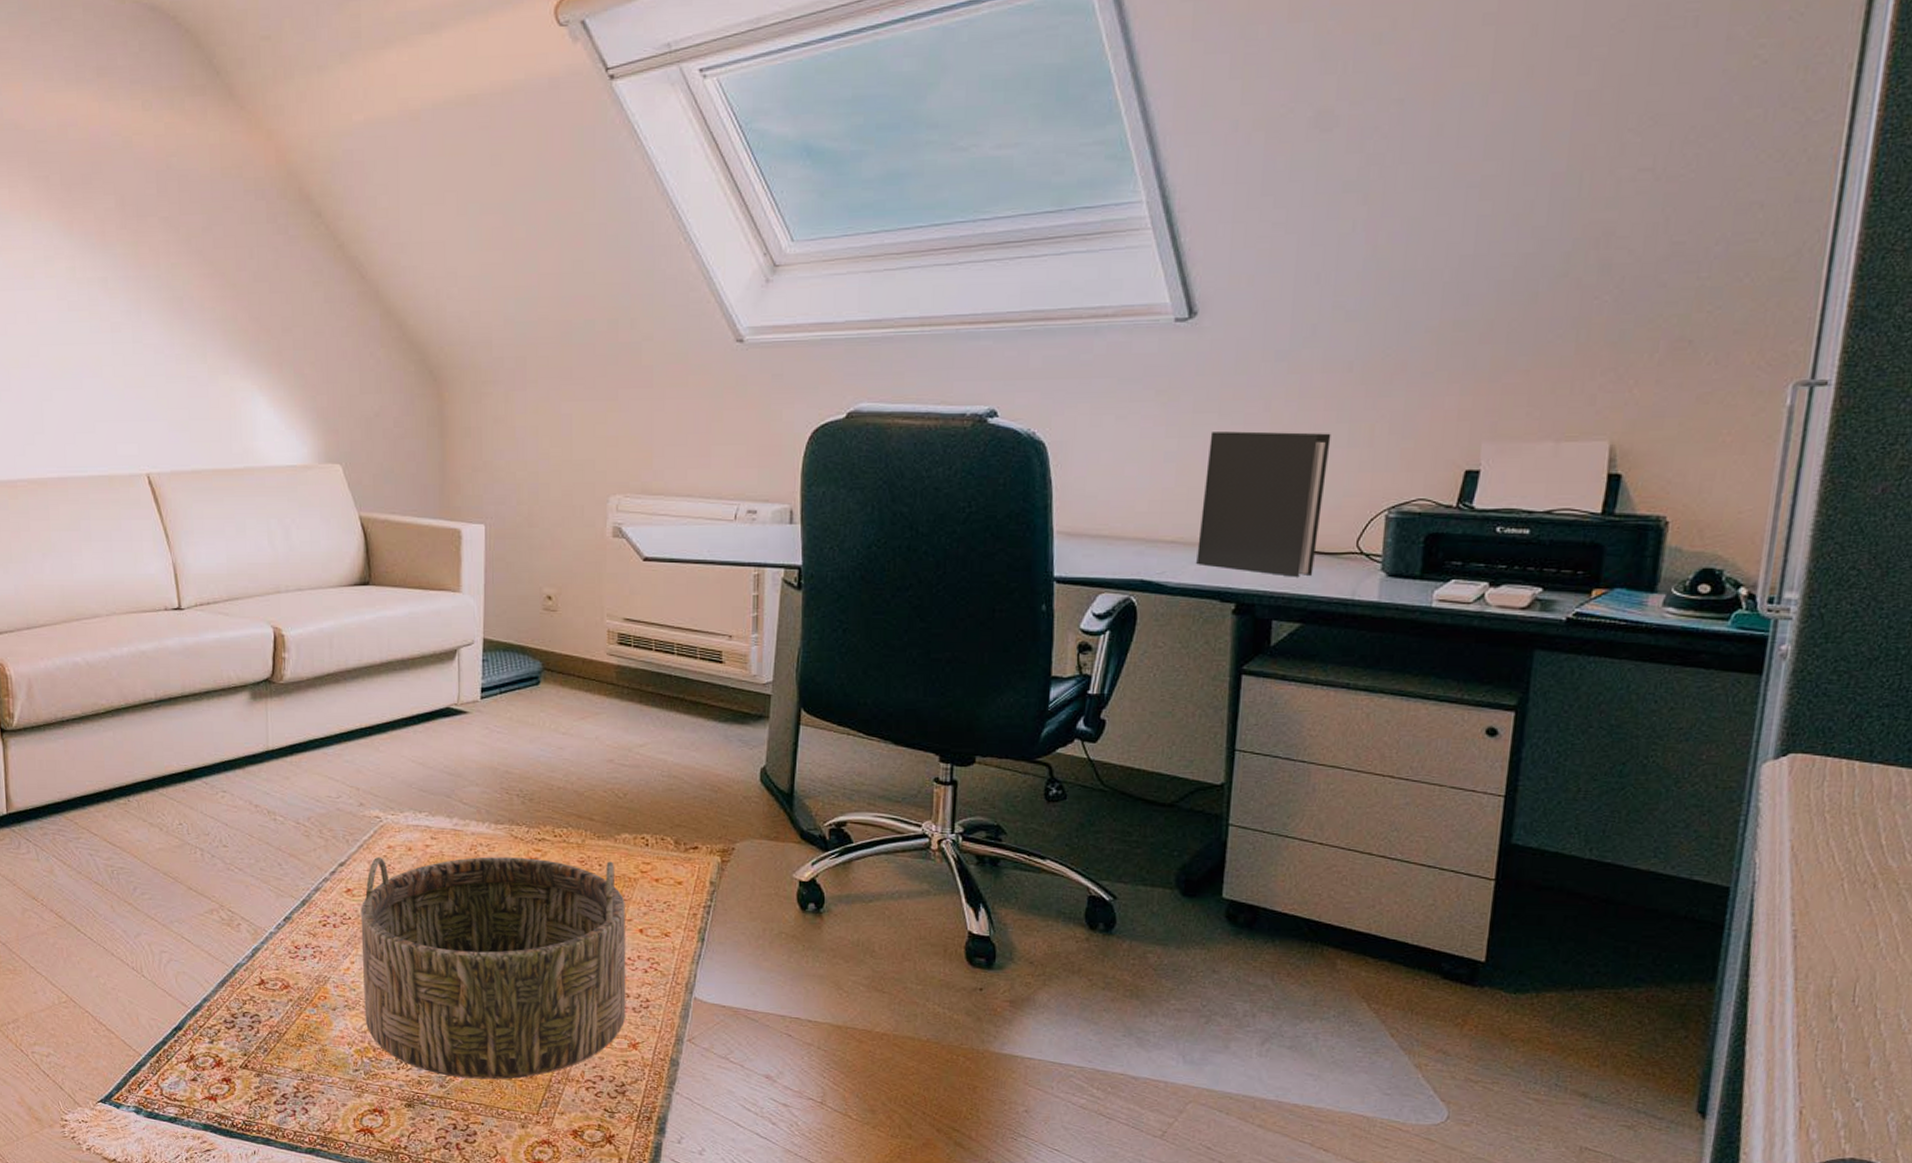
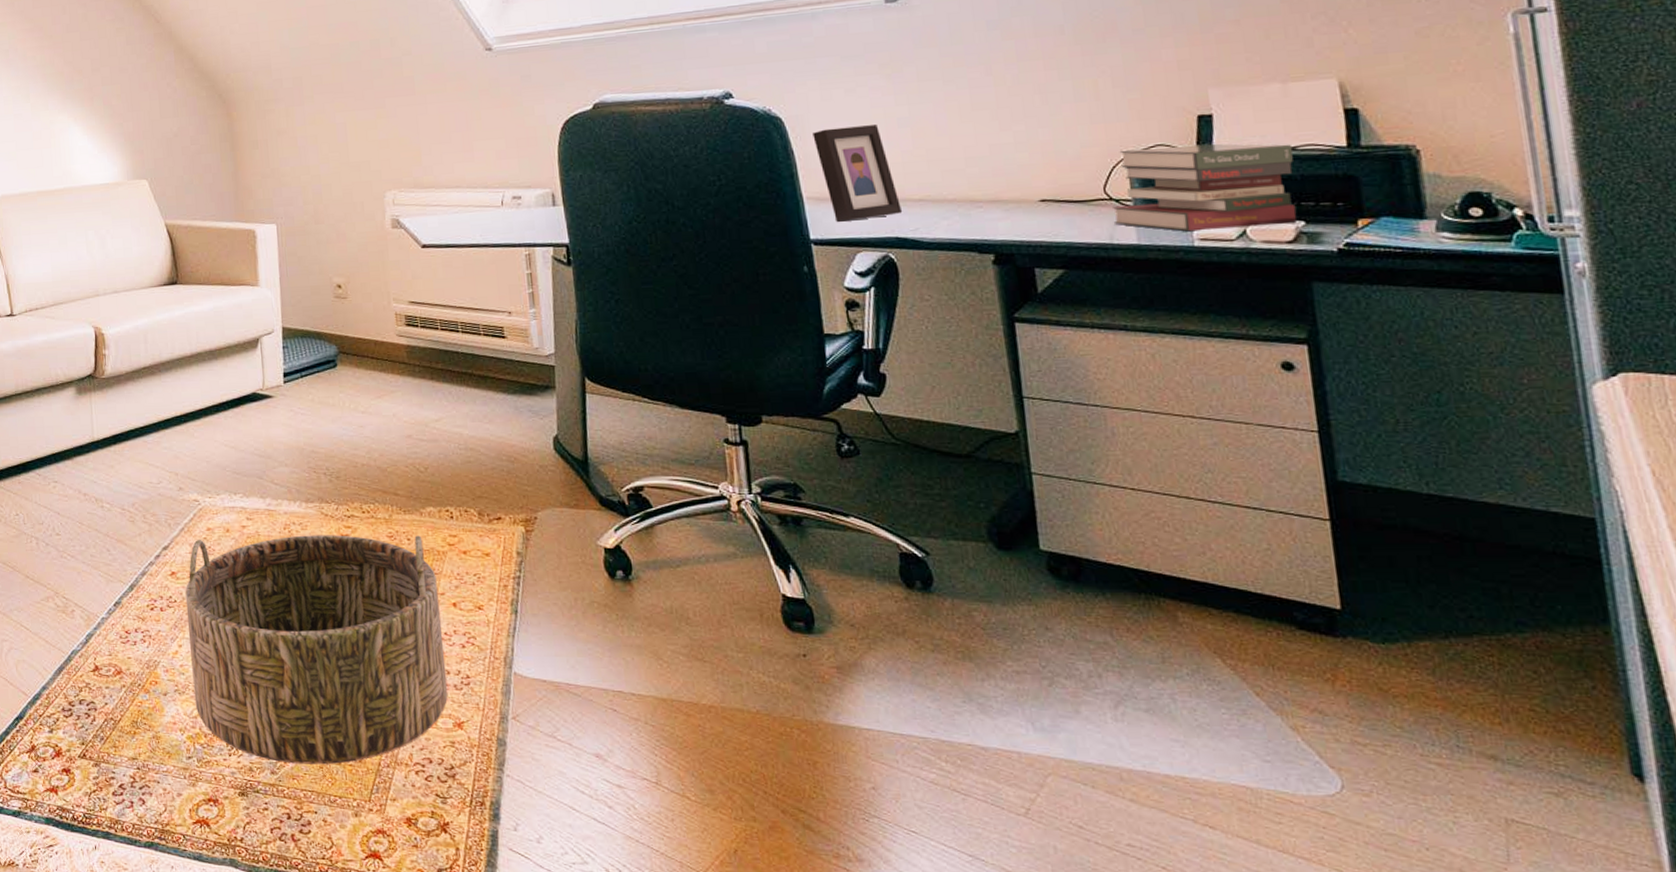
picture frame: none [1074,457,1153,561] -> present [812,125,903,223]
binder: present [1196,431,1331,577] -> none [938,90,1067,226]
books: none [1360,501,1550,592] -> present [1113,143,1297,232]

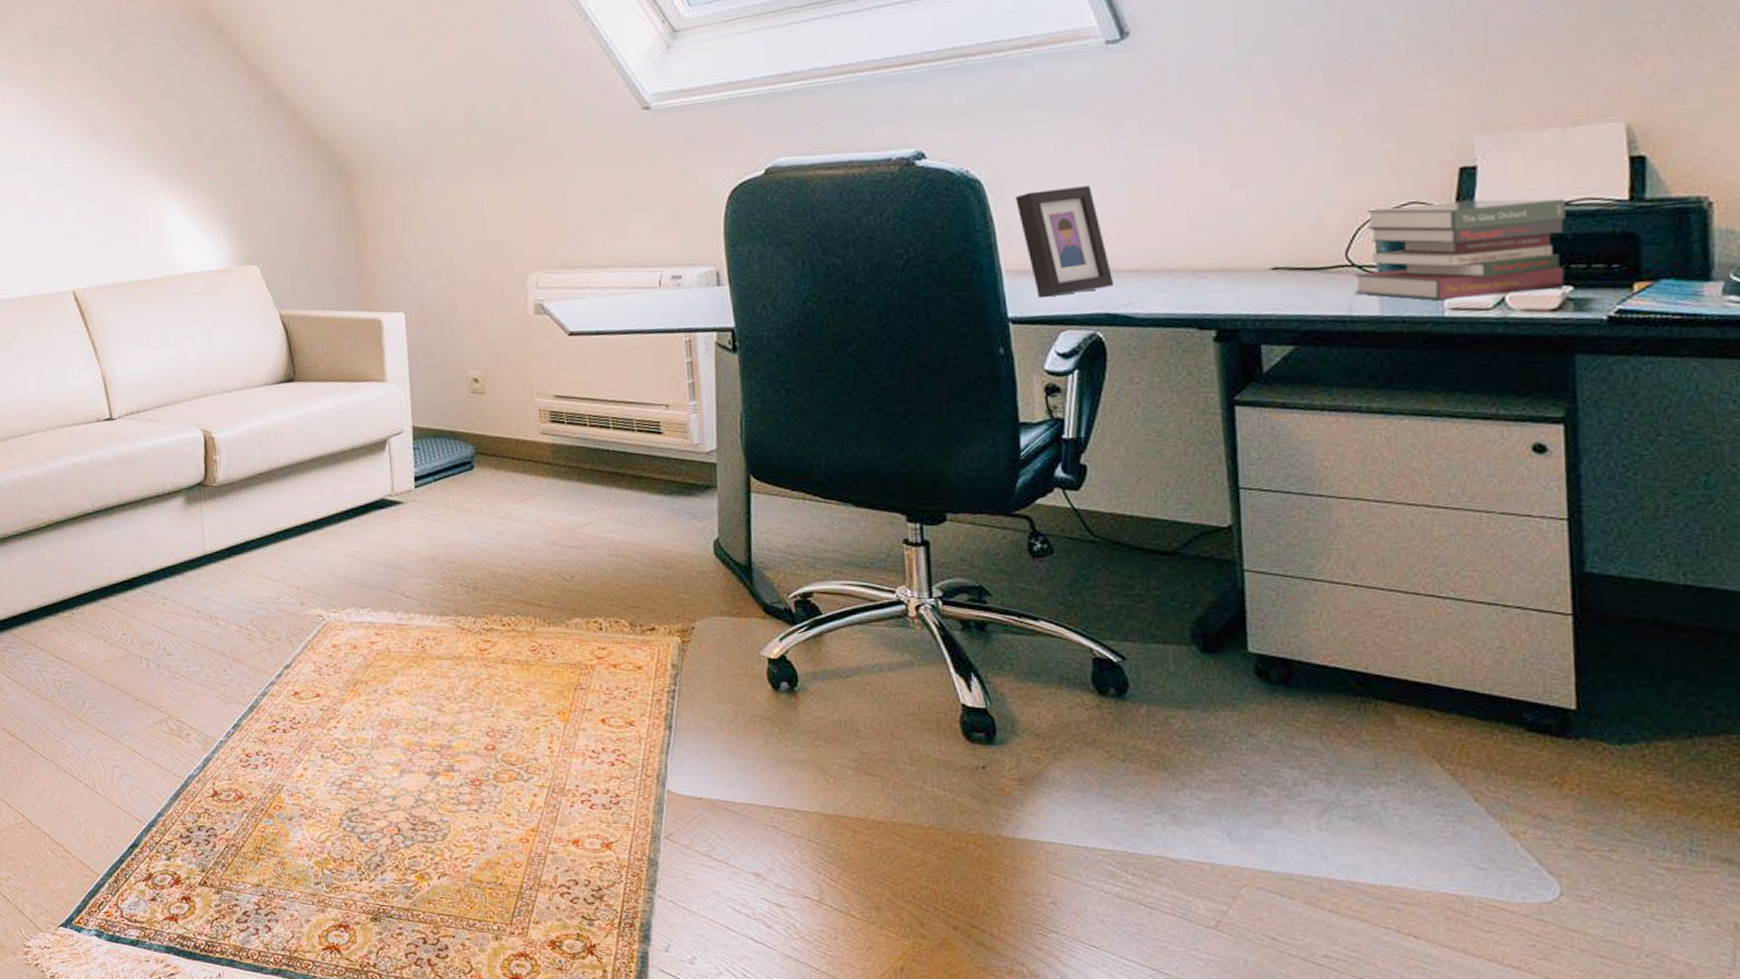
basket: present [185,535,448,765] -> none [309,648,596,888]

